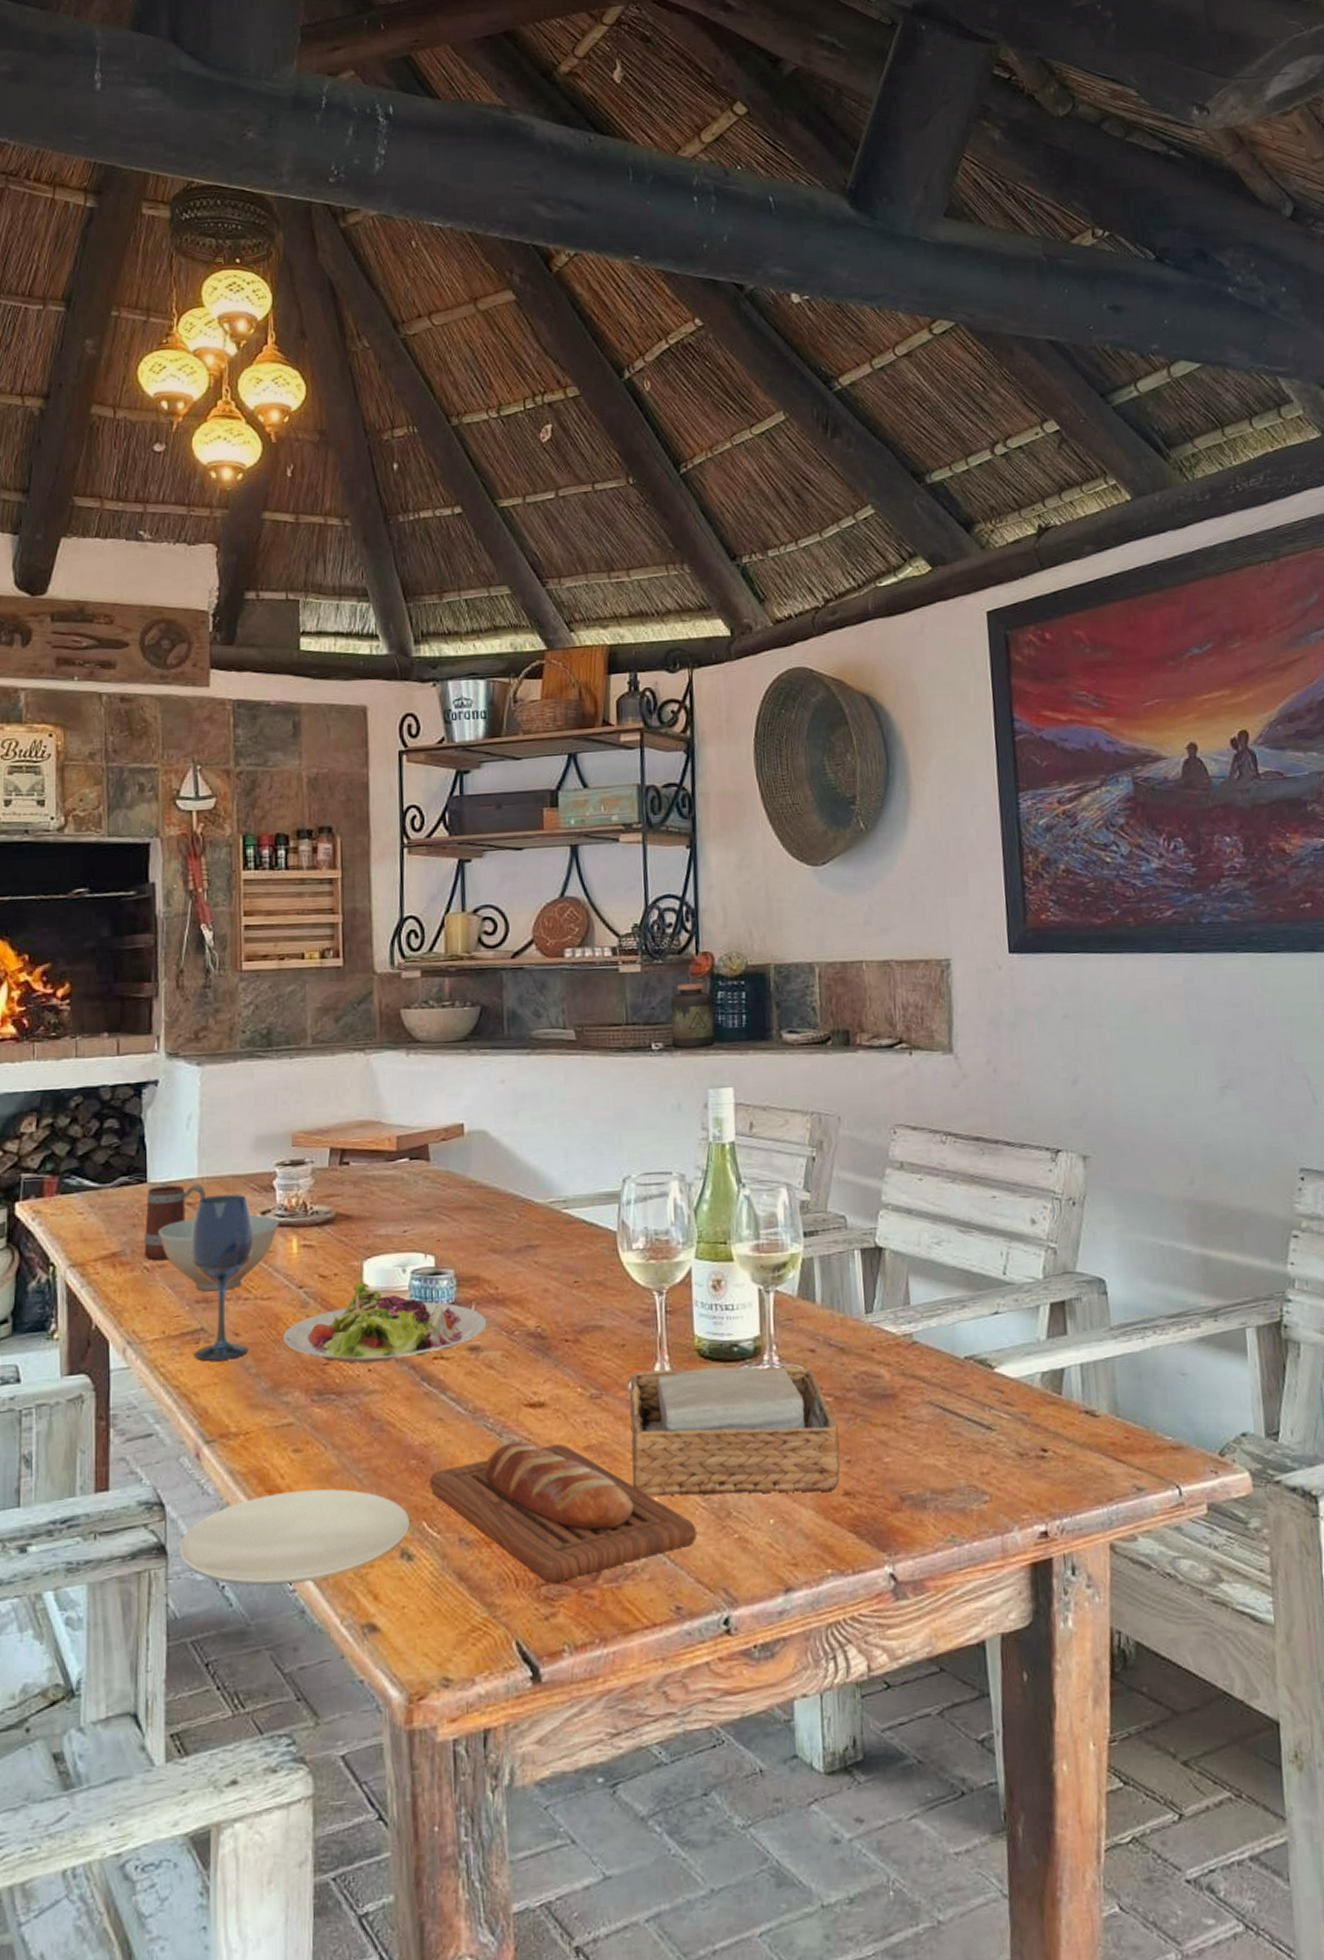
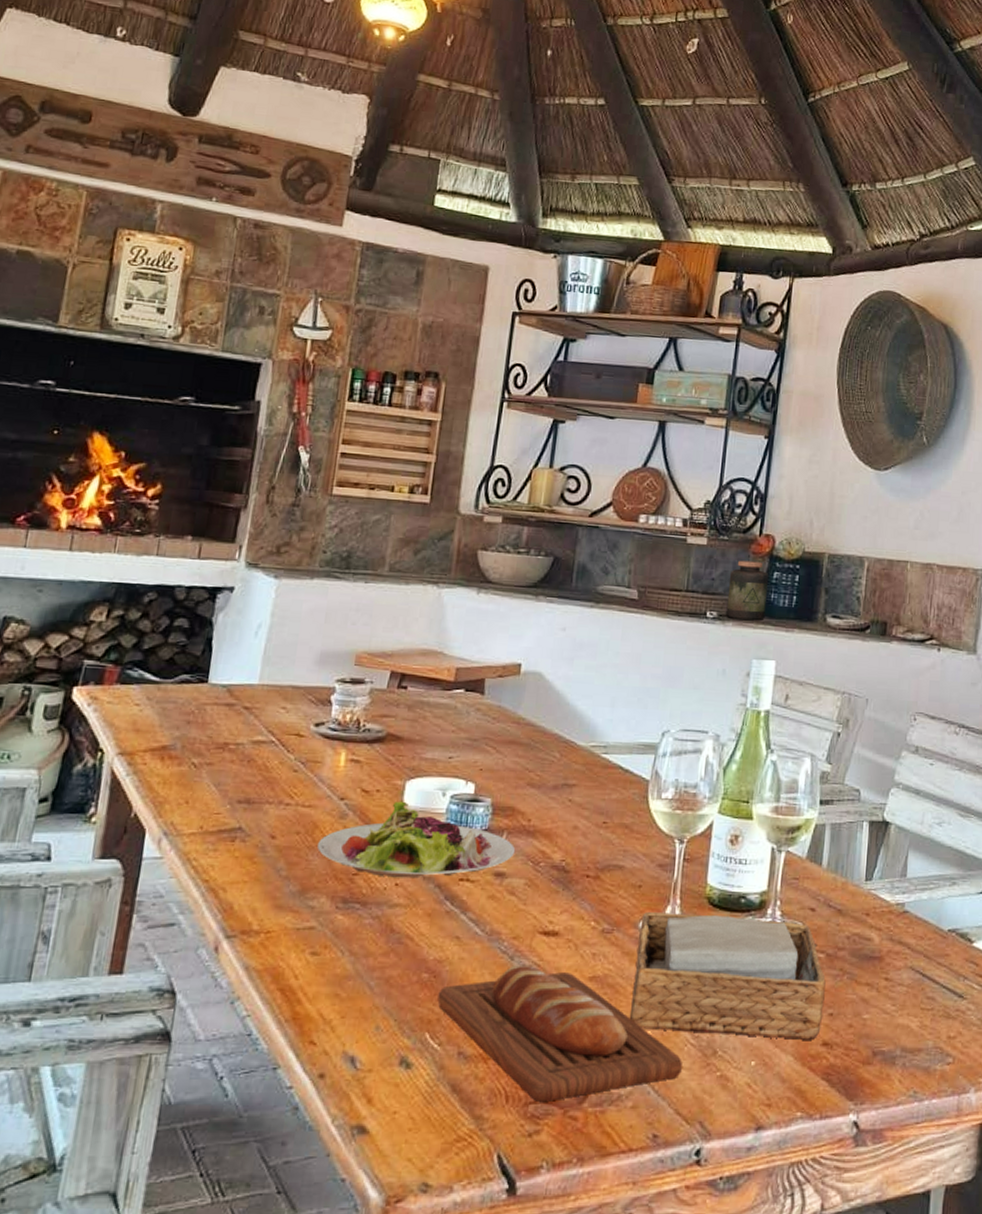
beer mug: present [143,1184,207,1260] -> none [193,687,265,757]
bowl: present [158,1215,279,1292] -> none [211,722,331,794]
plate: present [179,1488,410,1586] -> none [183,991,414,1081]
wineglass: present [191,1194,254,1361] -> none [227,702,305,860]

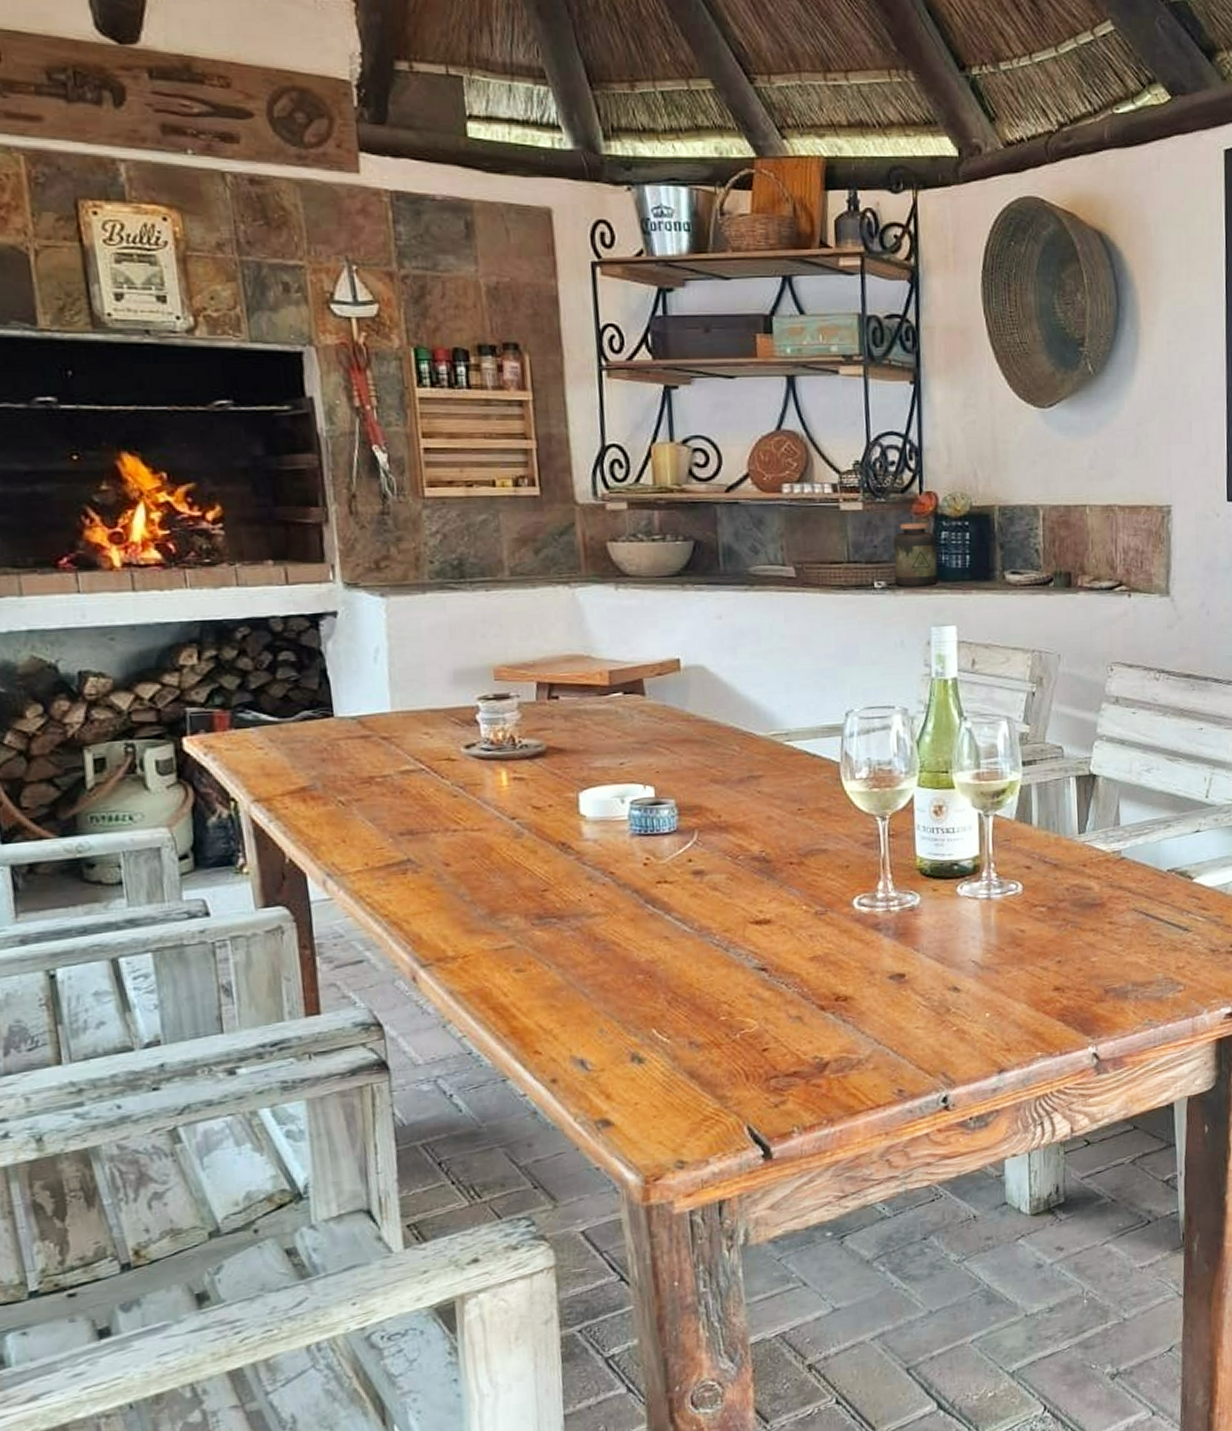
salad plate: present [317,801,516,879] -> none [497,813,711,889]
bread loaf: present [437,964,682,1102] -> none [657,954,918,1076]
napkin holder: present [629,912,826,1040] -> none [853,882,1052,998]

